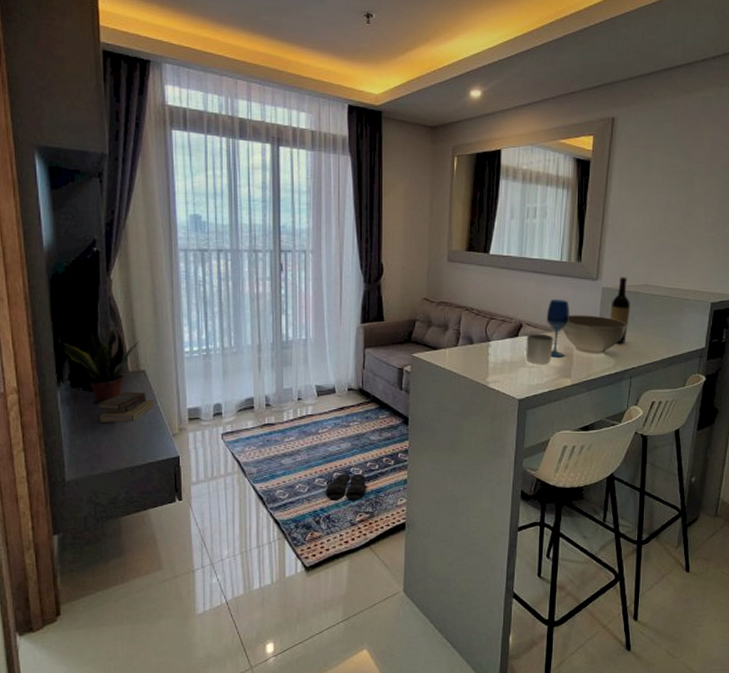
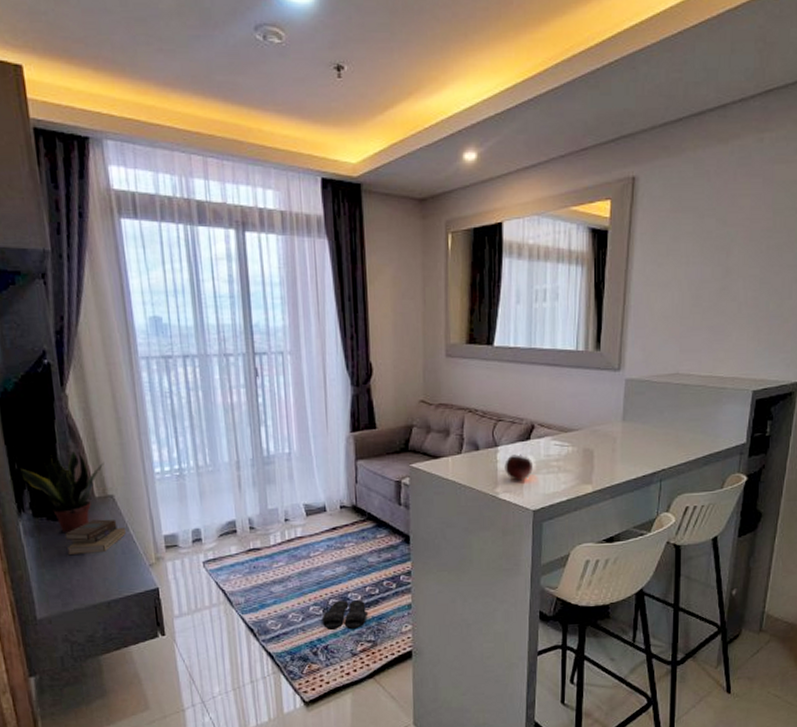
fruit: none [495,349,520,373] -> present [504,454,533,481]
mug: present [526,333,554,365] -> none [539,434,571,471]
wineglass: present [546,299,569,358] -> none [561,394,588,462]
bowl: present [563,315,626,354] -> none [581,411,654,456]
wine bottle: present [610,277,631,343] -> none [636,365,659,442]

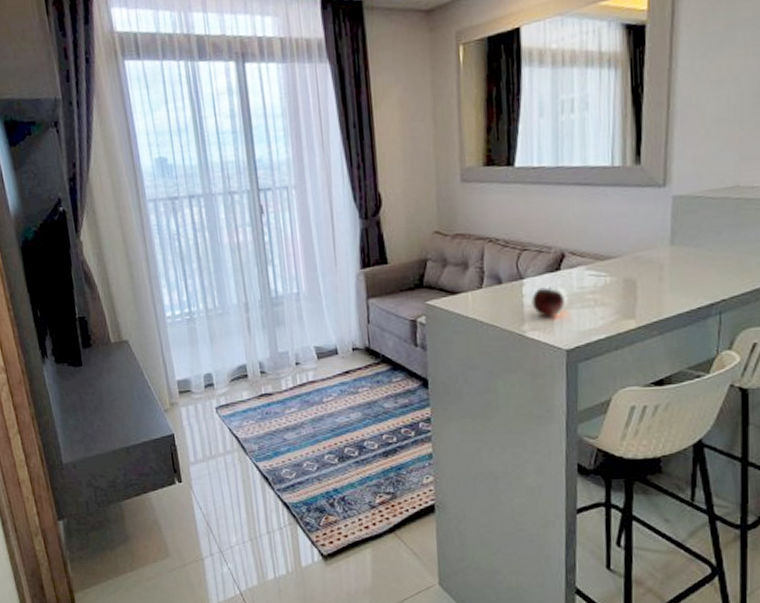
potted plant: present [20,451,104,533] -> none [42,297,119,379]
books: present [64,519,127,554] -> none [84,364,142,400]
slippers: present [323,600,369,630] -> none [338,448,387,480]

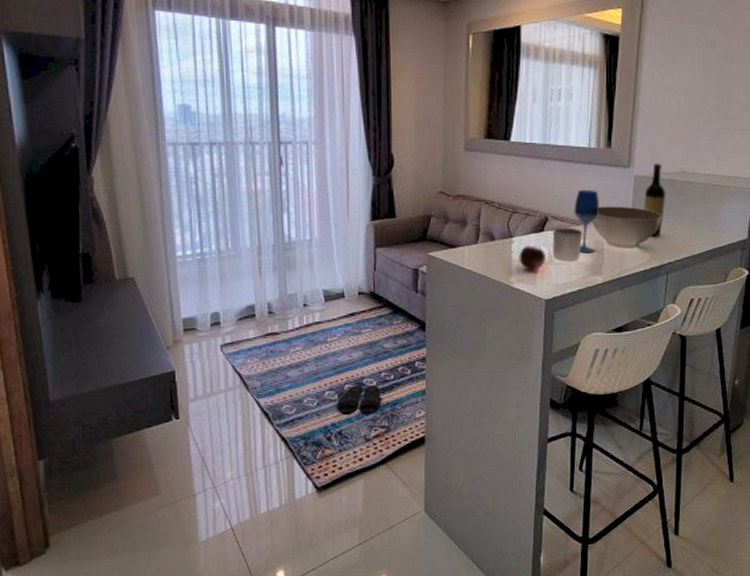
slippers: none [338,448,387,480] -> present [338,385,383,415]
mug: none [571,263,609,305] -> present [552,227,583,262]
wineglass: none [596,217,628,294] -> present [574,189,599,254]
bowl: none [620,234,709,286] -> present [592,206,661,249]
wine bottle: none [686,178,716,269] -> present [644,163,666,236]

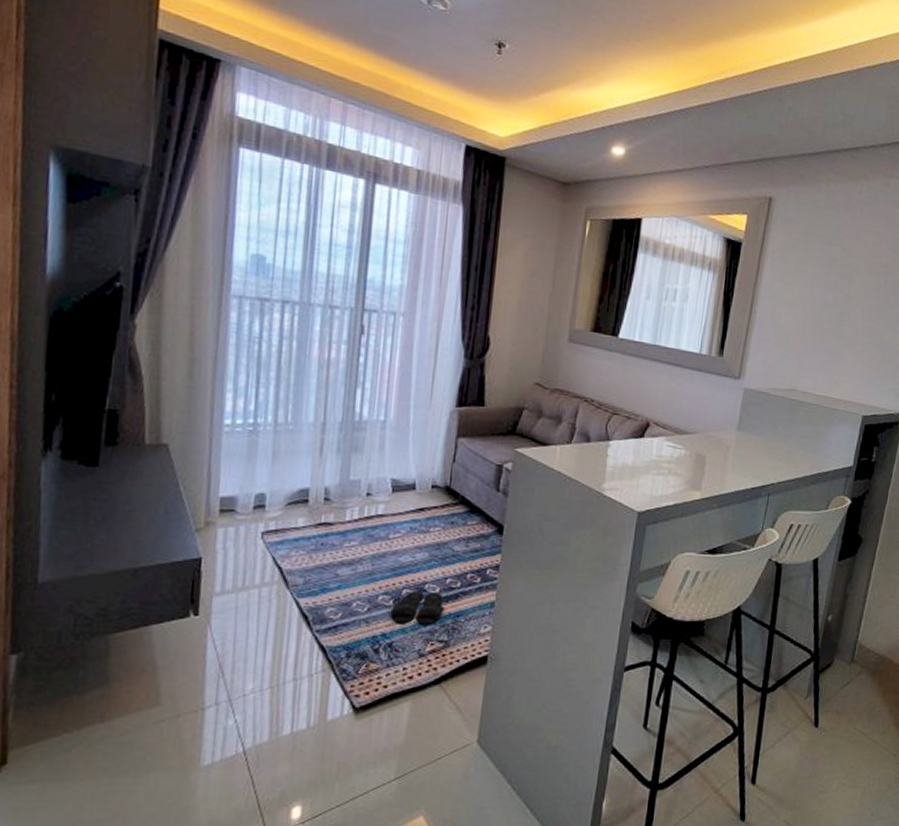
fruit: present [519,245,546,271] -> none [614,451,643,480]
mug: present [552,227,583,262] -> none [650,434,685,474]
wineglass: present [574,189,599,254] -> none [677,396,706,466]
bowl: present [592,206,661,249] -> none [696,417,767,465]
wine bottle: present [644,163,666,236] -> none [750,378,775,454]

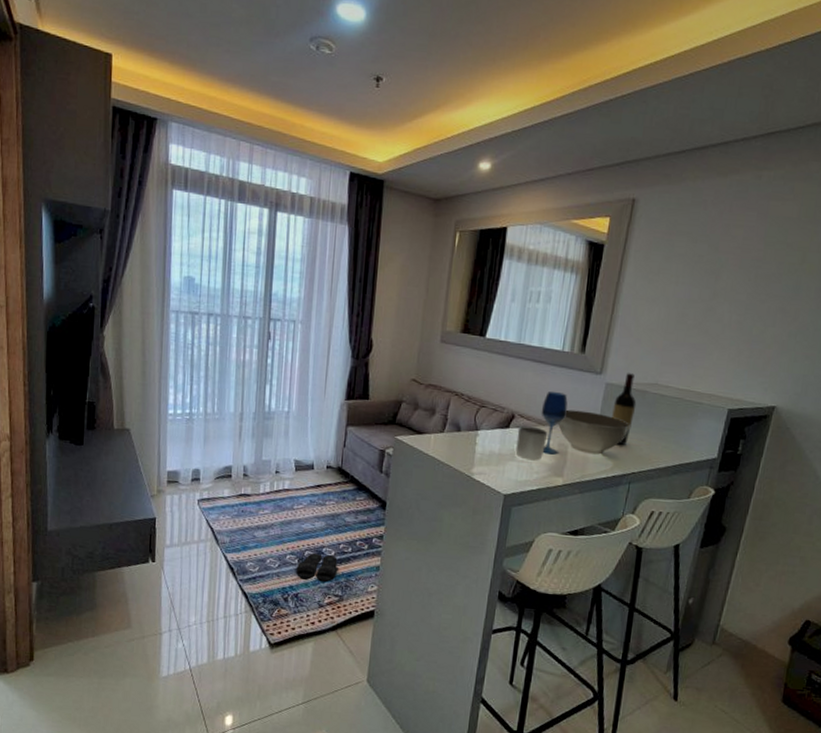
mug: none [650,434,685,474] -> present [515,425,548,461]
wineglass: none [677,396,706,466] -> present [541,391,568,455]
bowl: none [696,417,767,465] -> present [558,409,629,455]
wine bottle: none [750,378,775,454] -> present [612,373,637,445]

